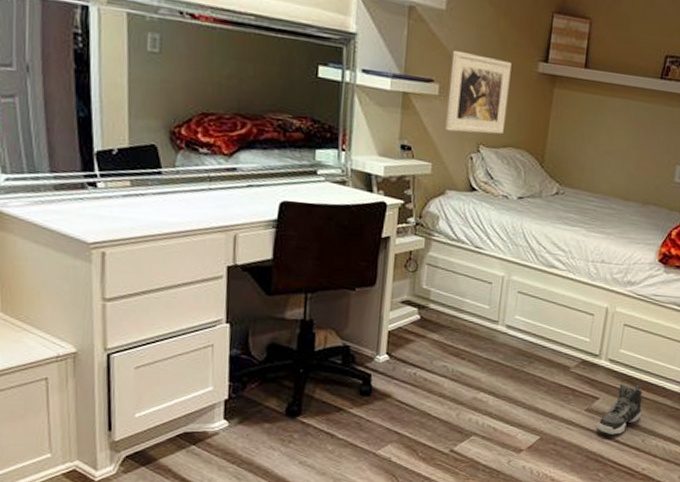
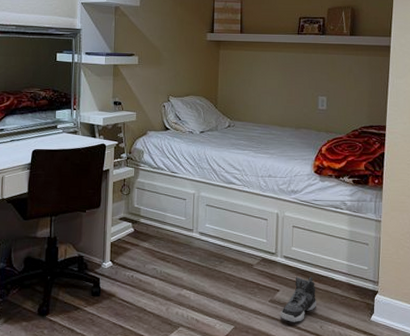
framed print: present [445,50,512,135] -> none [144,32,188,89]

